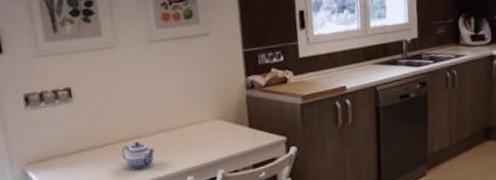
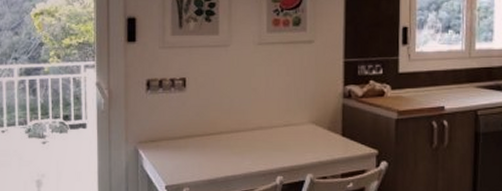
teapot: present [121,142,155,170] -> none [220,136,250,162]

